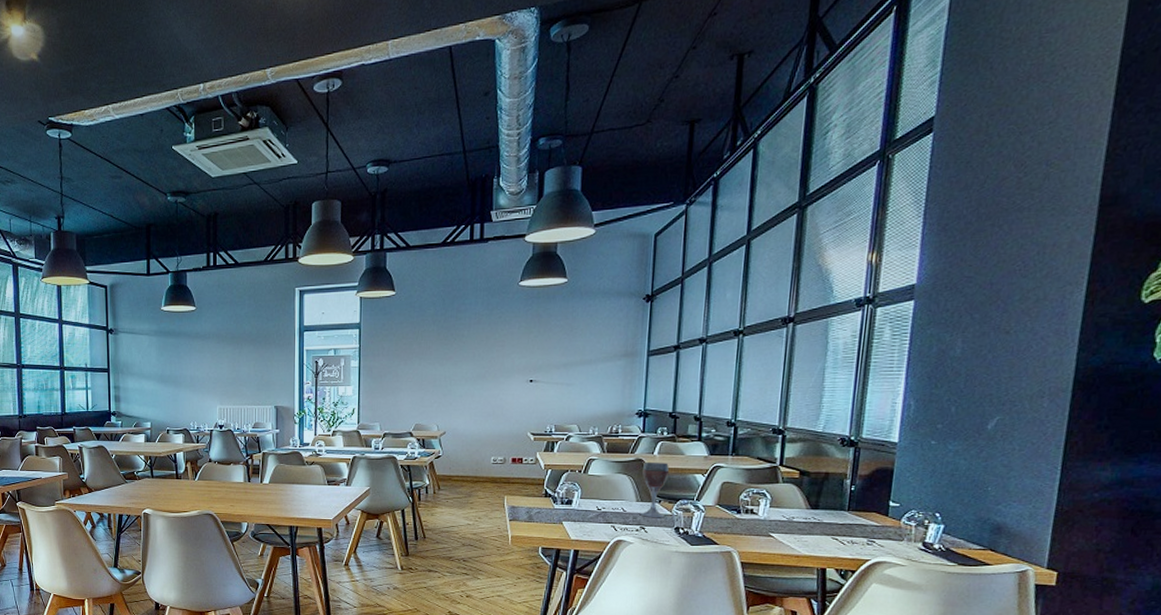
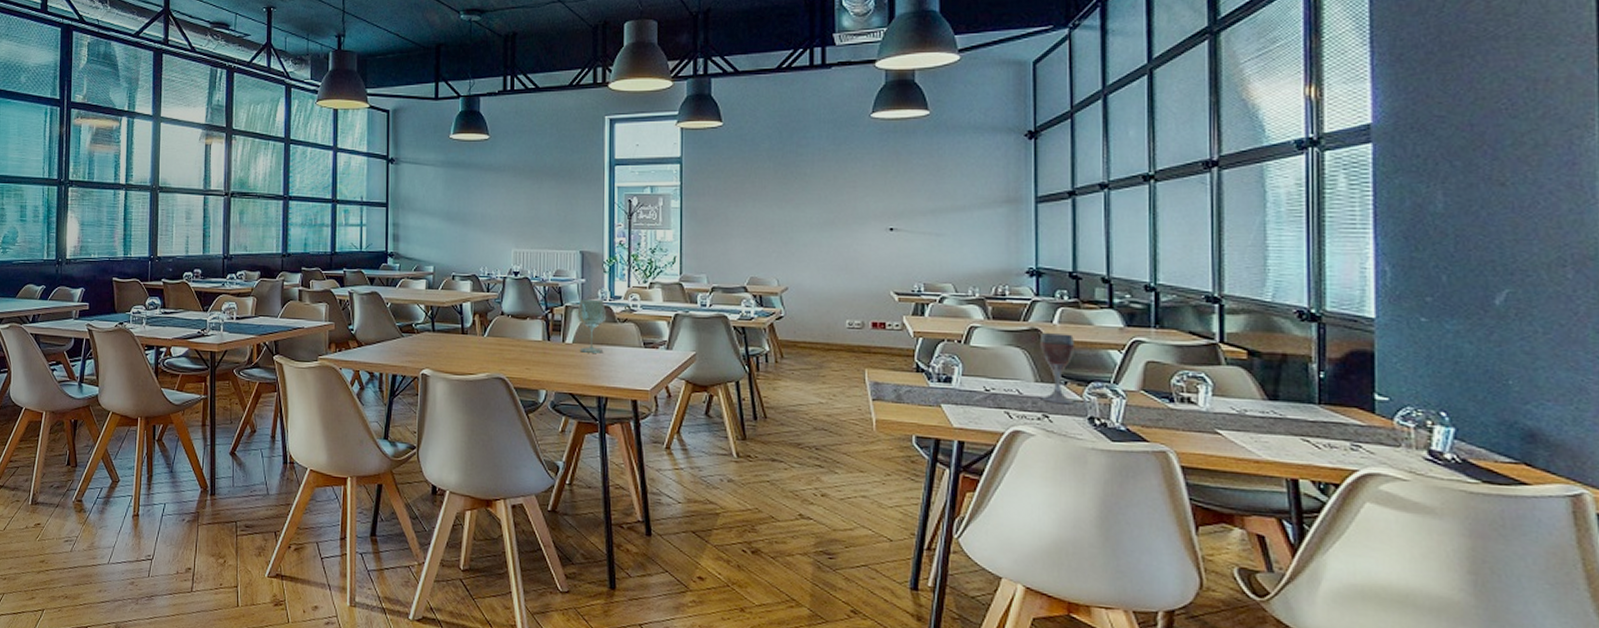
wine glass: none [272,446,297,491] -> present [577,299,607,353]

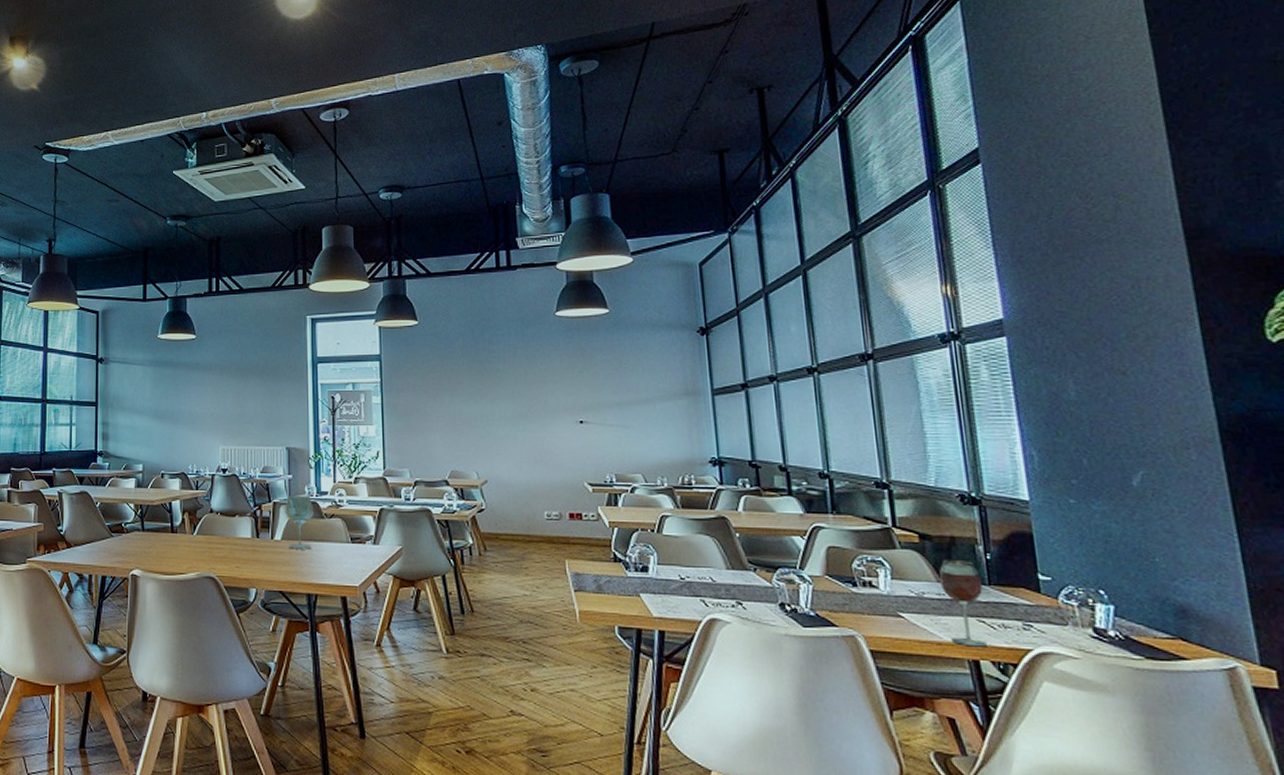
cup: present [1040,333,1076,405] -> none [728,521,766,591]
wineglass: none [1264,376,1312,467] -> present [938,559,987,647]

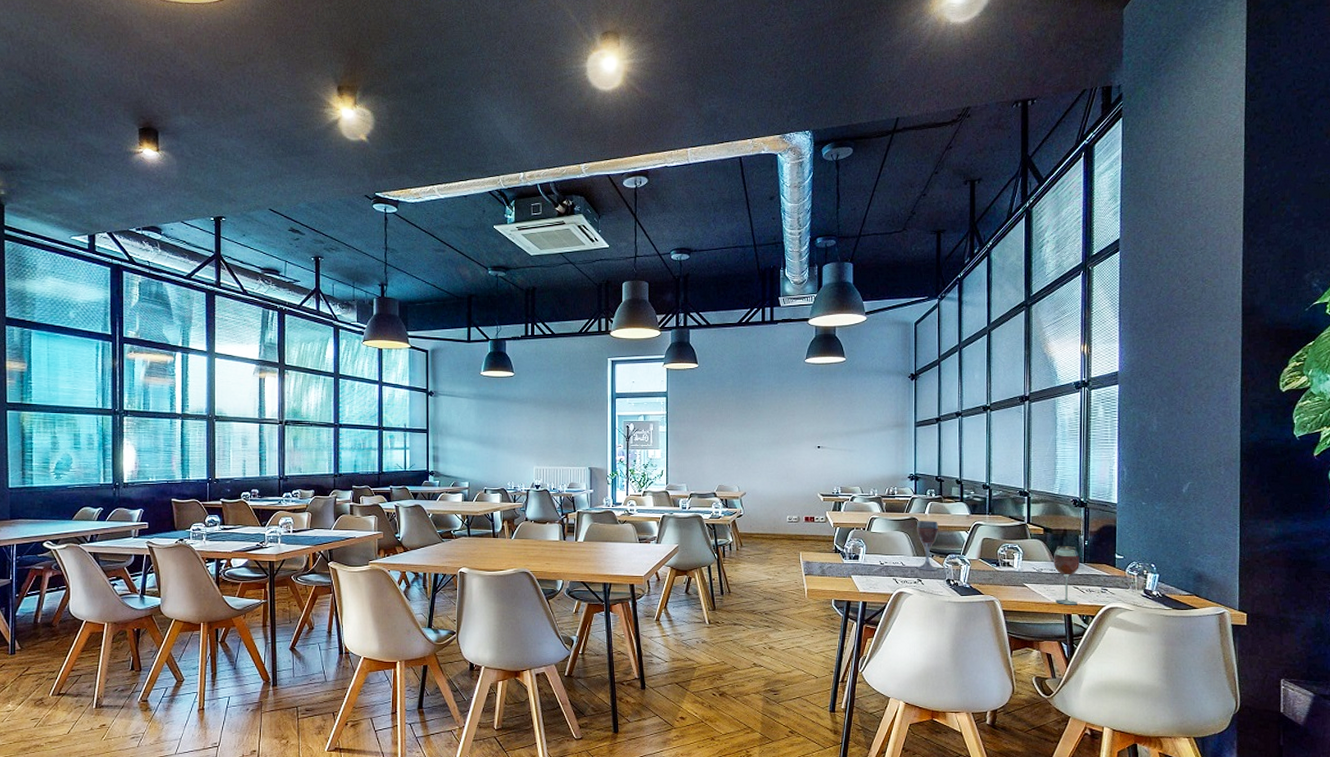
wine glass: present [285,495,314,550] -> none [587,506,610,549]
cup: none [728,521,766,591] -> present [917,521,939,571]

